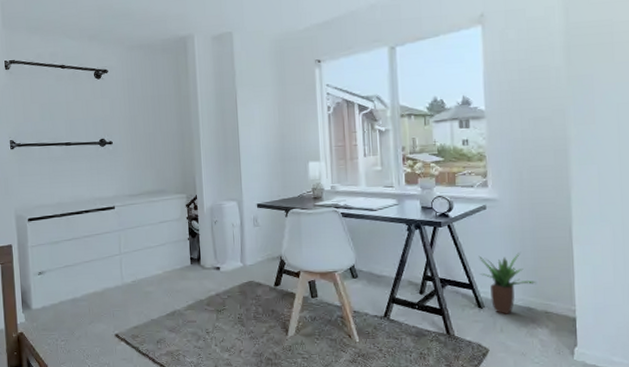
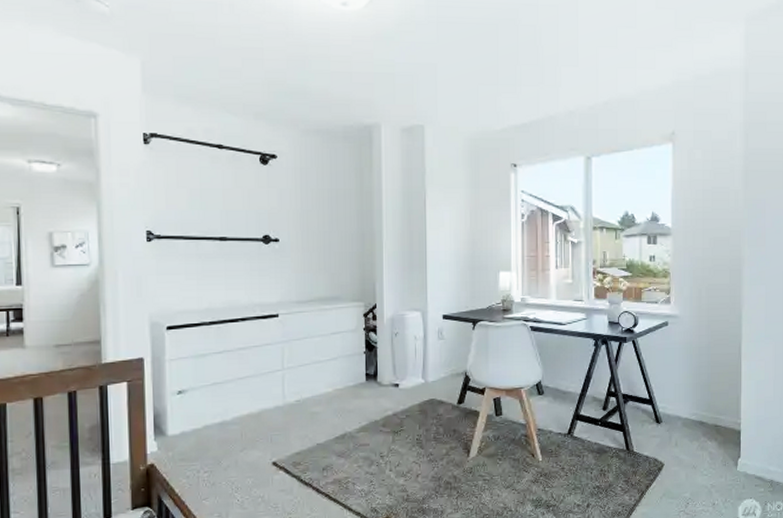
potted plant: present [479,253,536,314] -> none [659,368,708,429]

